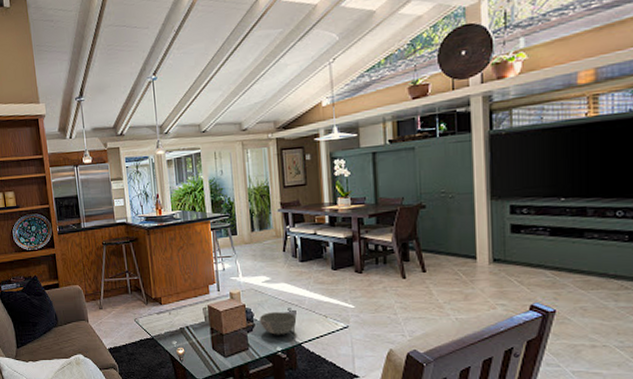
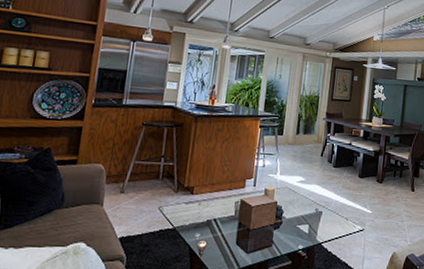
bowl: present [259,312,297,335] -> none [287,211,322,234]

